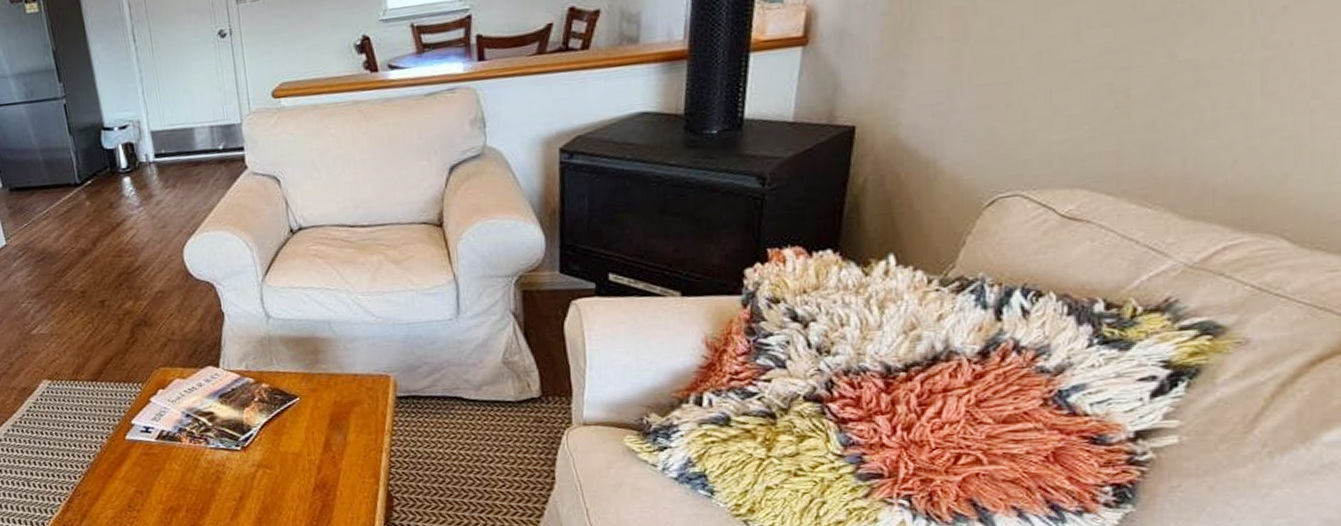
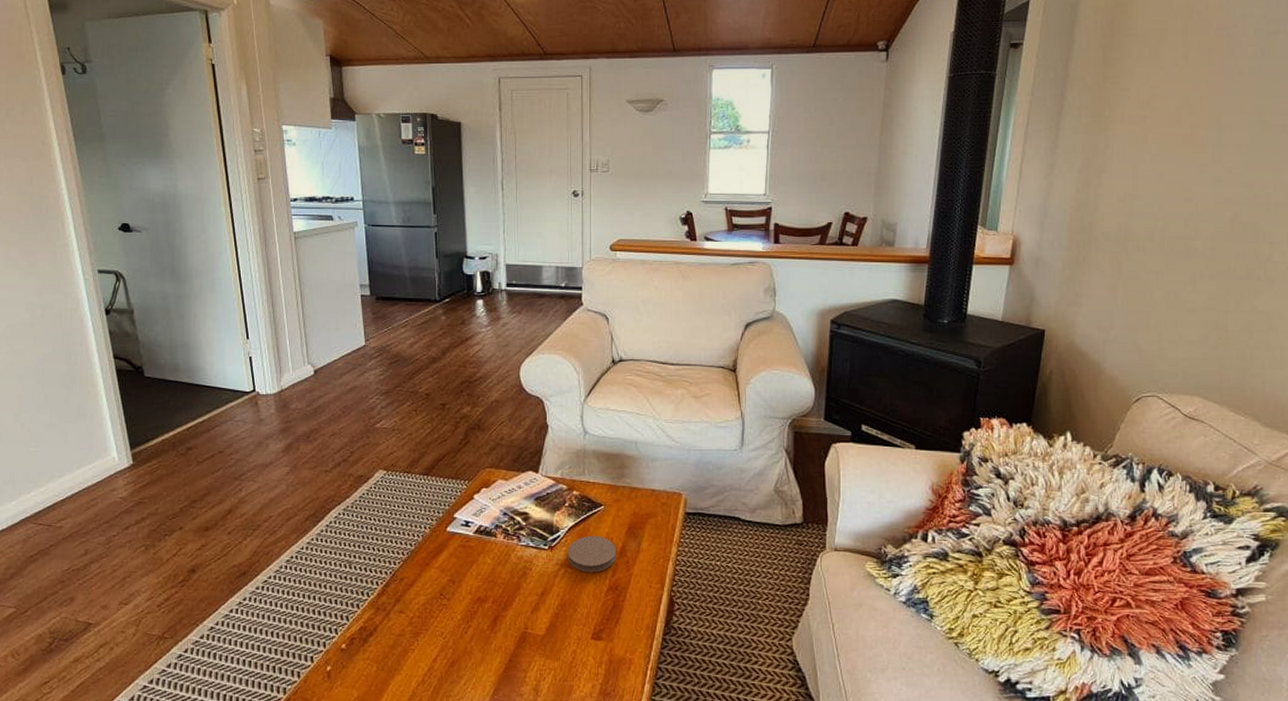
coaster: none [263,431,320,472] -> present [568,535,616,573]

